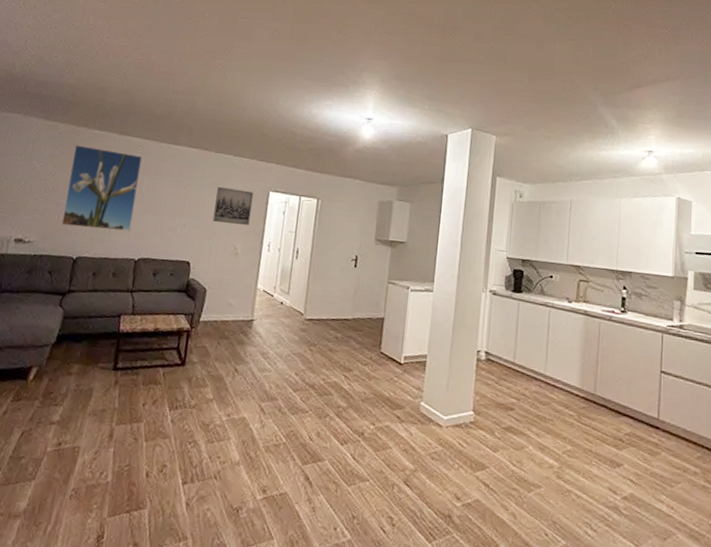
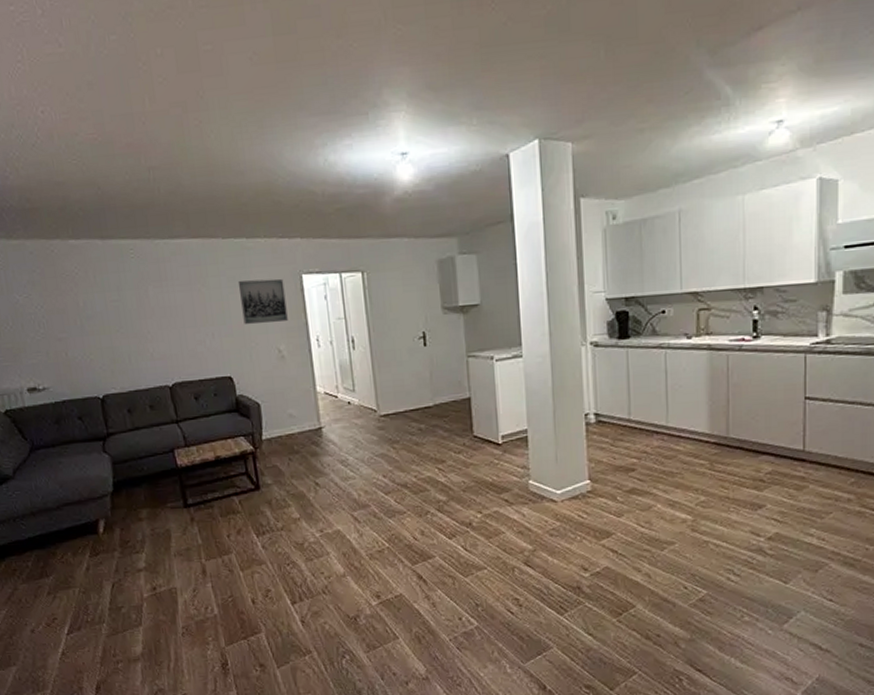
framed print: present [61,145,142,232] -> none [54,261,153,363]

